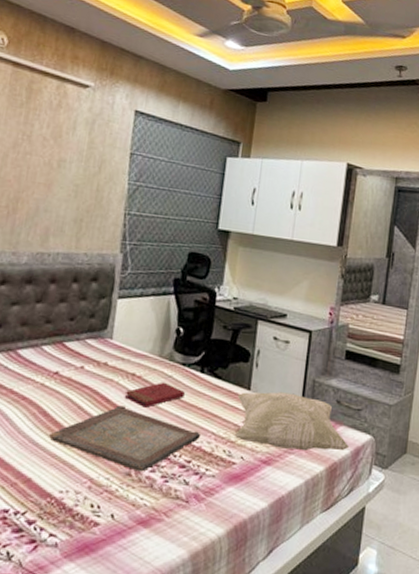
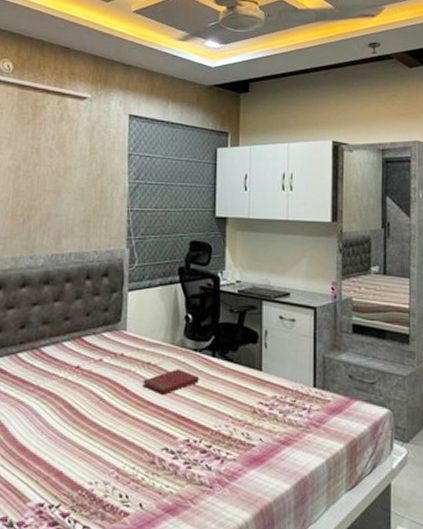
serving tray: present [49,405,201,472] -> none [76,394,219,459]
decorative pillow: present [235,392,350,452] -> none [250,371,367,429]

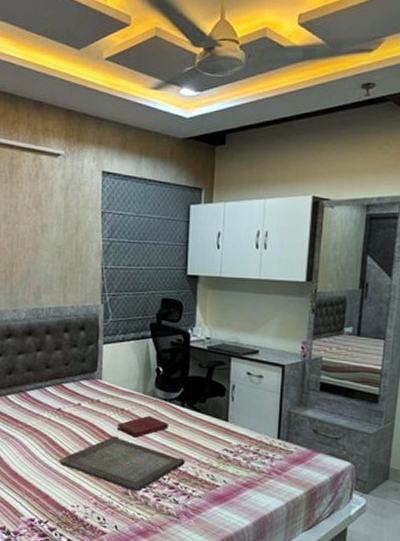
serving tray: none [76,394,219,459] -> present [59,436,186,492]

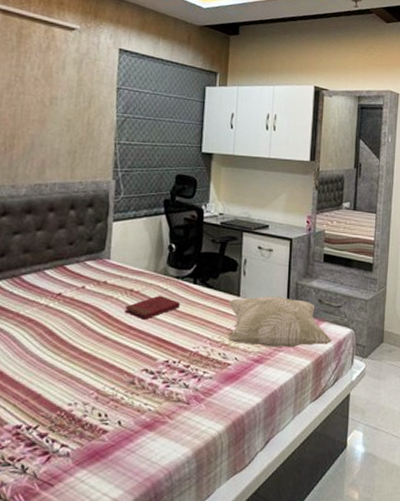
serving tray: present [59,436,186,492] -> none [56,320,198,379]
decorative pillow: none [216,422,329,477] -> present [228,296,333,348]

